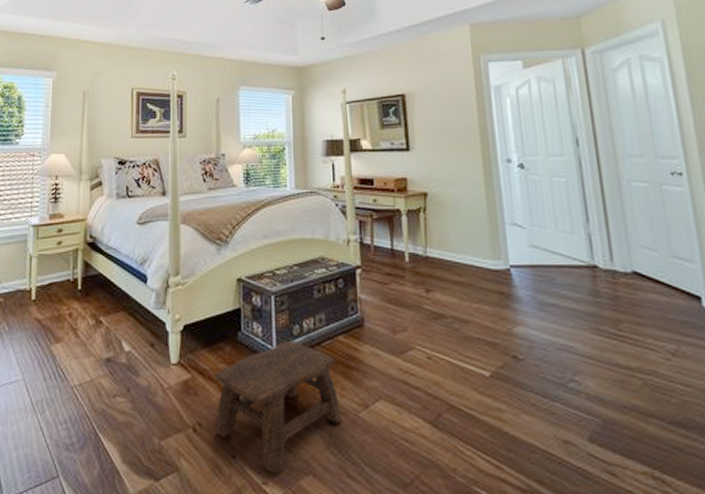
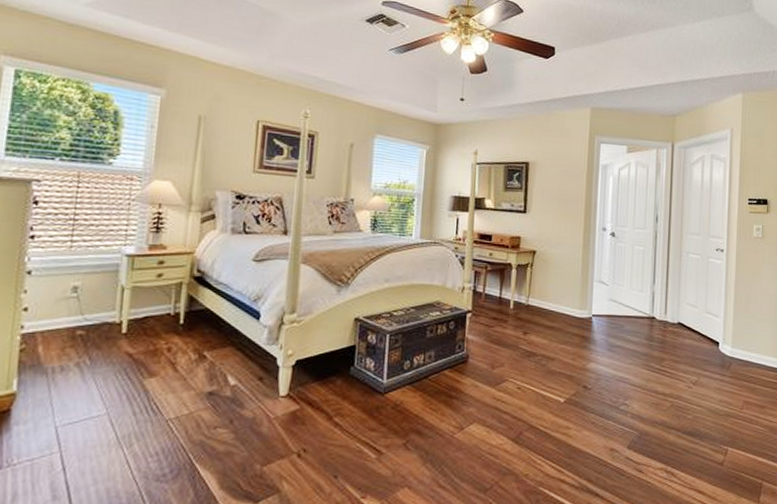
stool: present [214,340,342,473] -> none [319,374,440,488]

